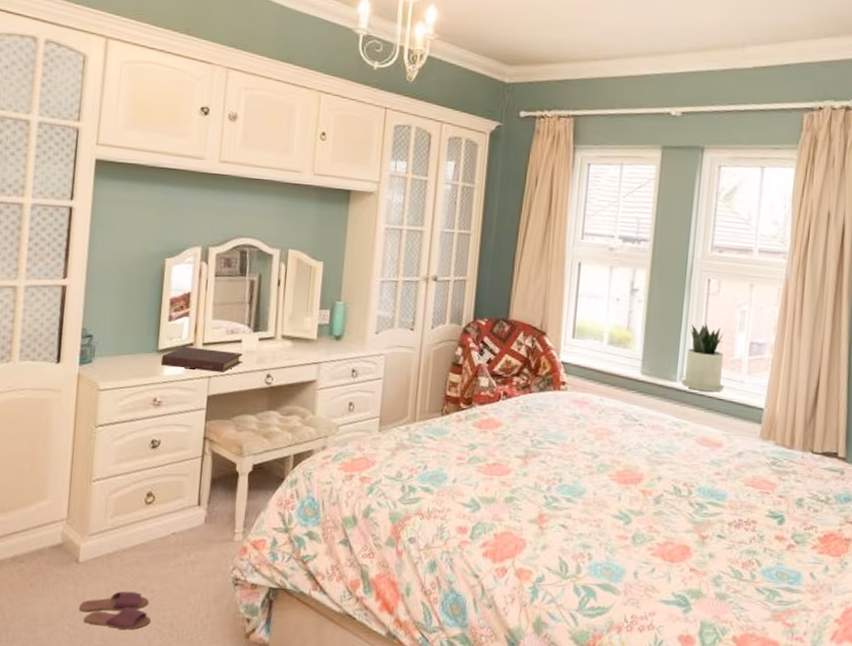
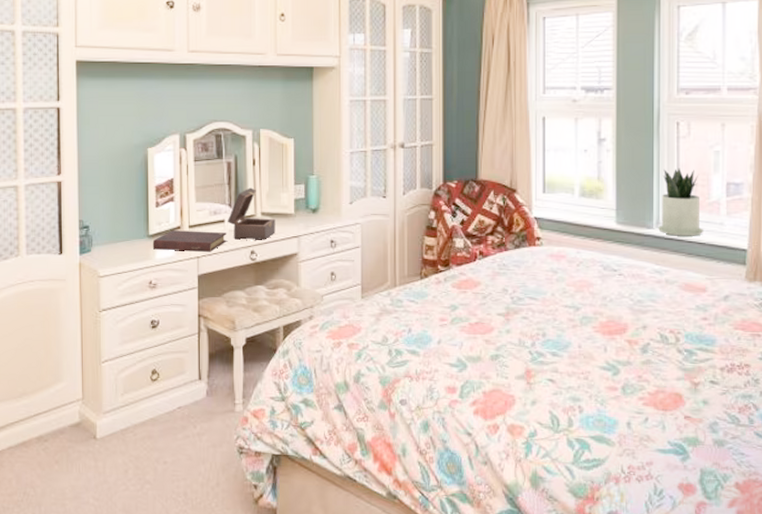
slippers: present [79,591,151,630] -> none [100,463,166,500]
jewelry box: none [244,308,296,365] -> present [227,187,276,240]

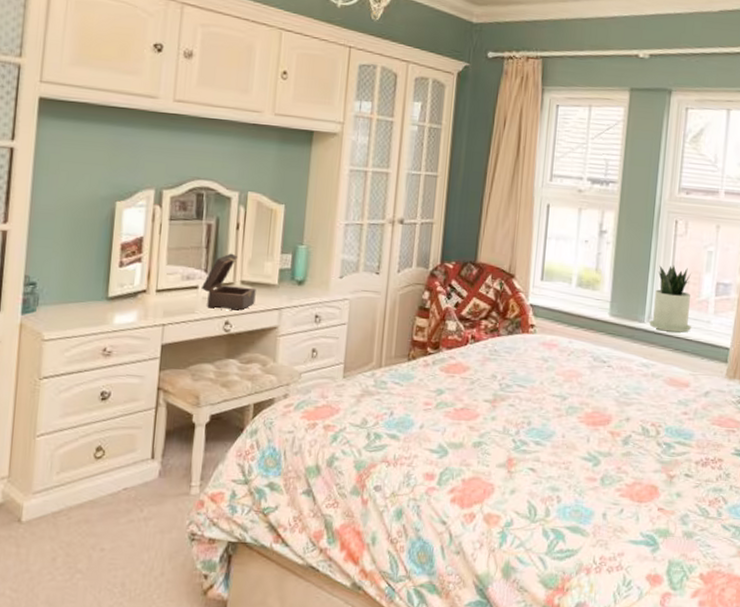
book: present [152,230,227,253] -> none [111,294,200,321]

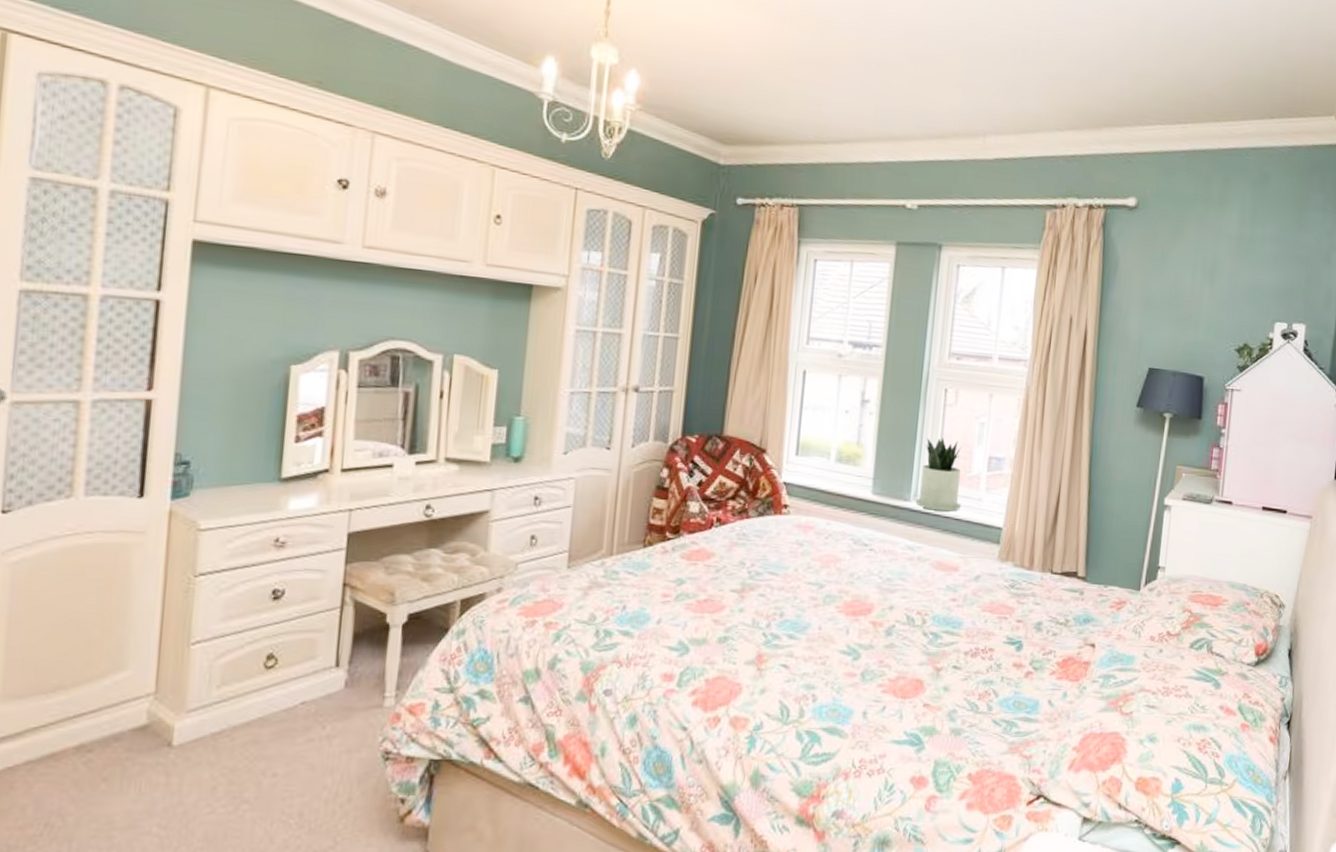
jewelry box: present [201,253,256,311] -> none [396,426,464,493]

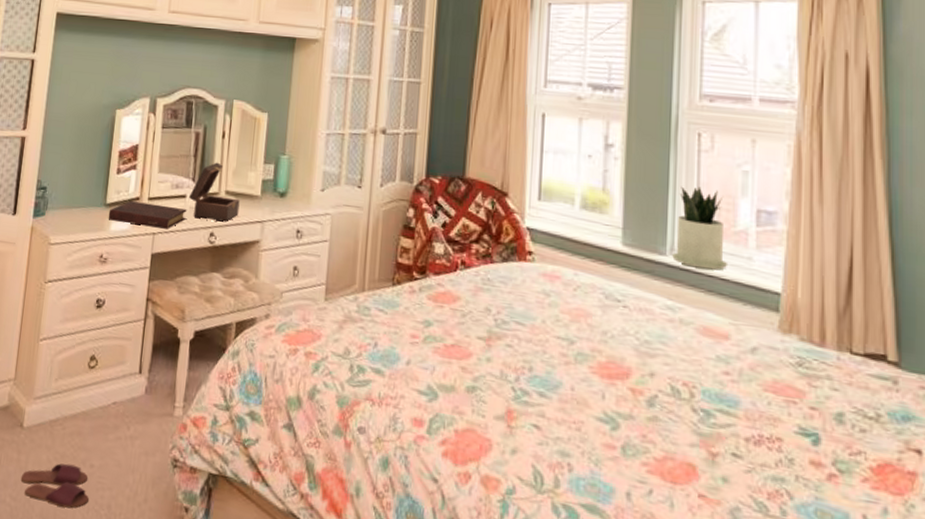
slippers: none [172,777,272,825] -> present [21,463,89,508]
book: none [284,474,395,505] -> present [108,201,187,230]
jewelry box: none [396,426,464,493] -> present [188,162,240,223]

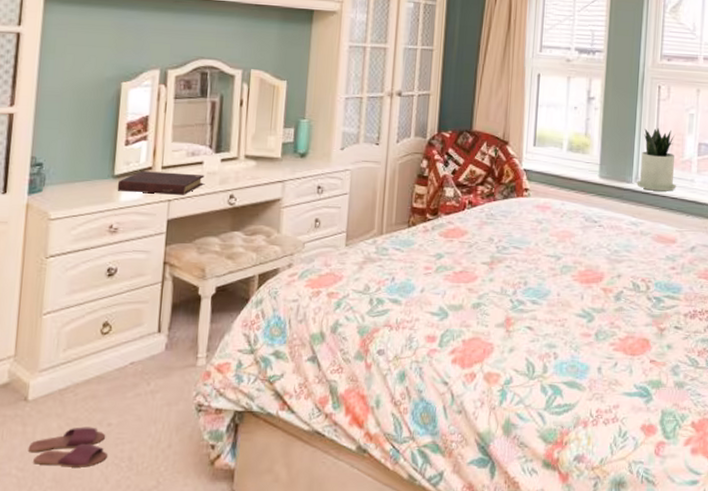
jewelry box: present [188,162,240,223] -> none [205,129,260,184]

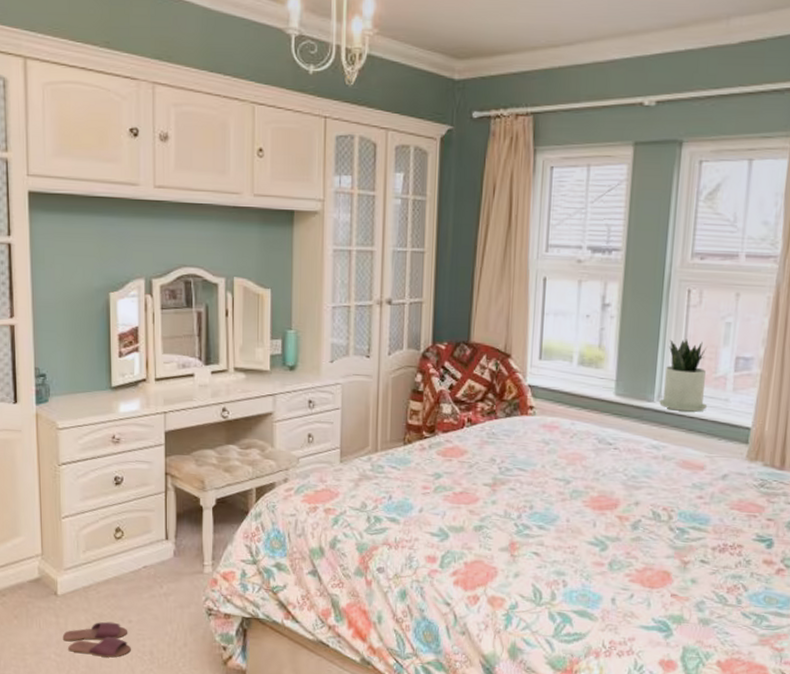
book: present [117,171,205,196] -> none [115,383,196,409]

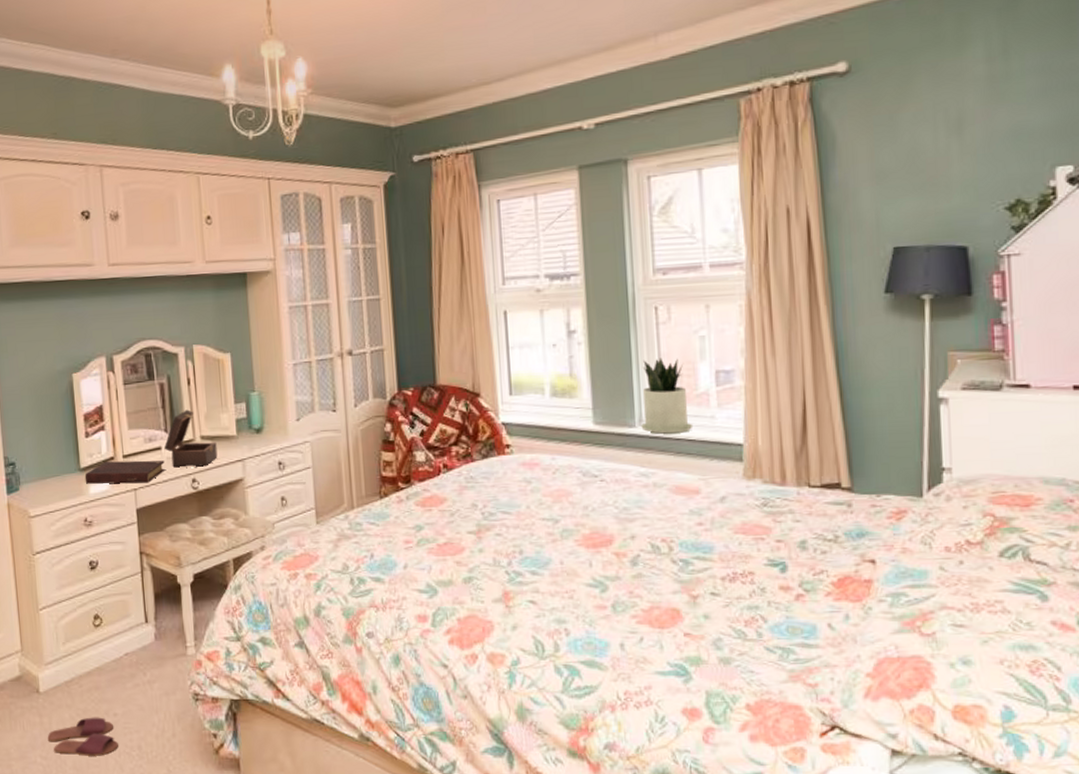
book: none [115,383,196,409] -> present [84,460,165,485]
jewelry box: none [196,340,249,398] -> present [164,409,218,468]

